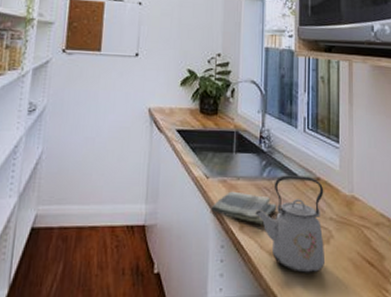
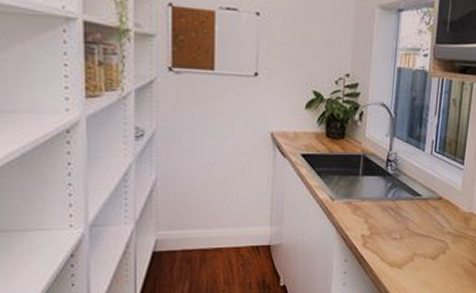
dish towel: present [211,191,277,225] -> none [336,212,400,241]
kettle: present [254,175,326,273] -> none [377,196,445,279]

